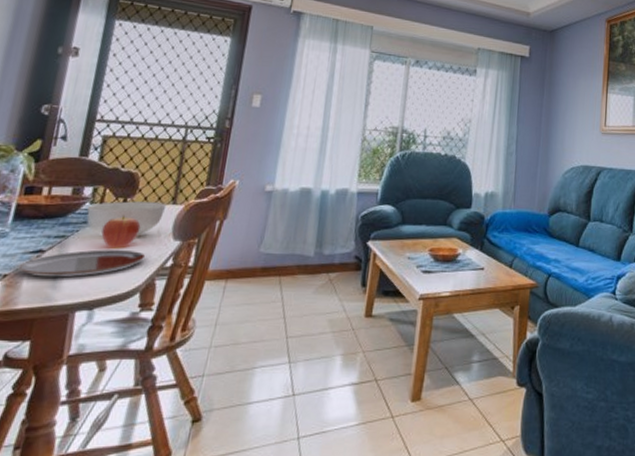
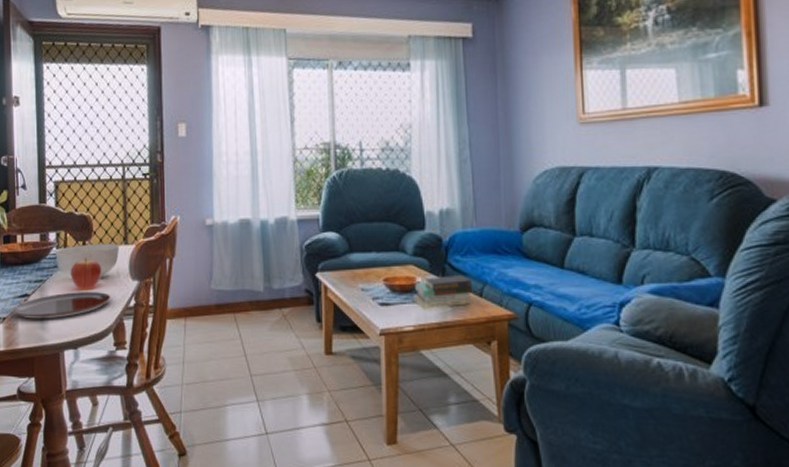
books: none [452,248,504,277] -> present [412,275,472,309]

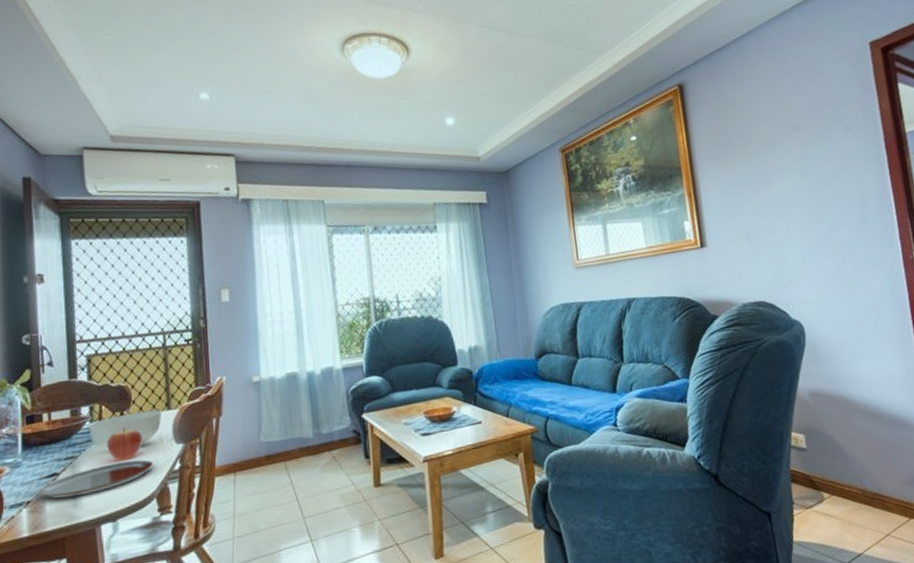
books: present [412,275,472,309] -> none [450,401,500,434]

